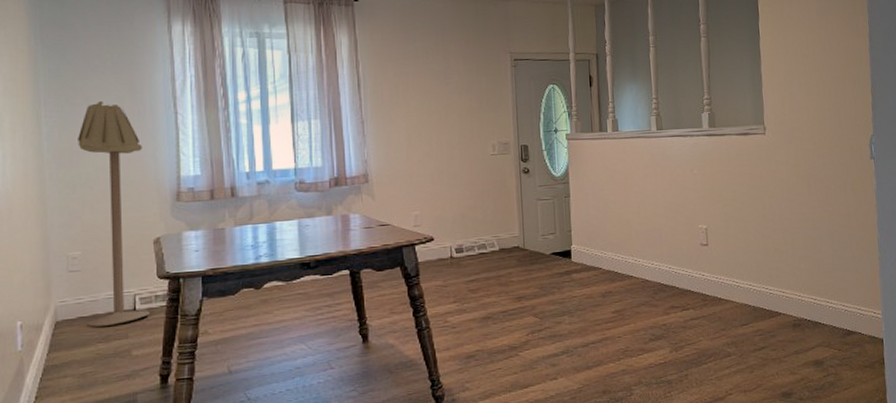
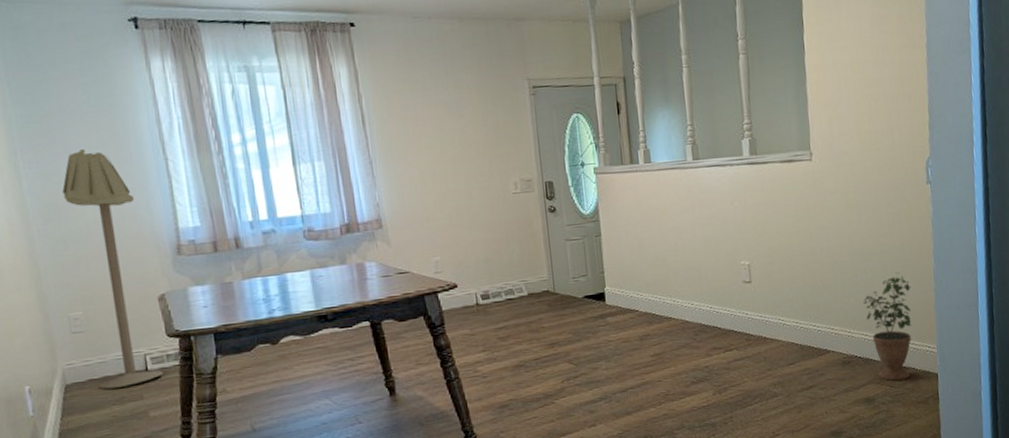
potted plant: none [812,240,858,345] -> present [863,272,911,381]

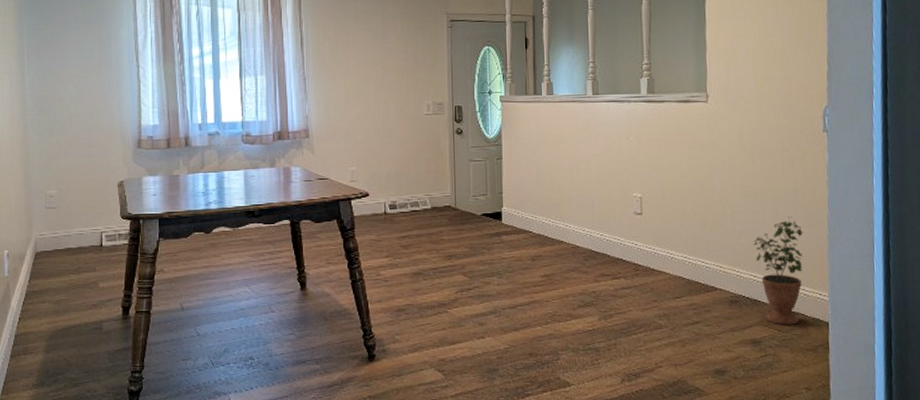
floor lamp: present [62,149,164,389] -> none [55,54,115,259]

